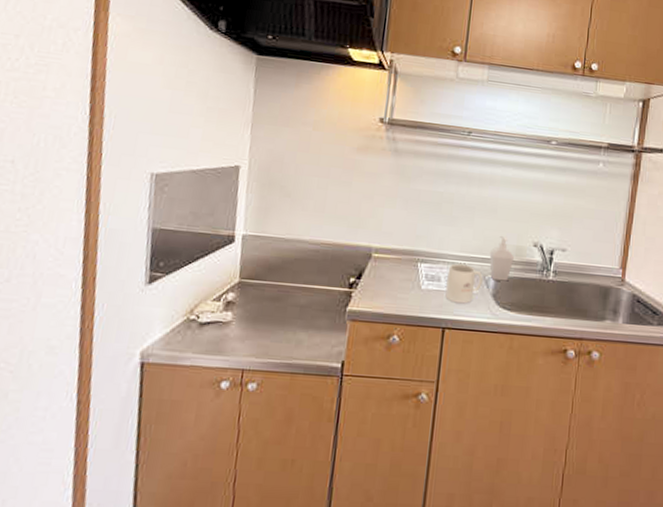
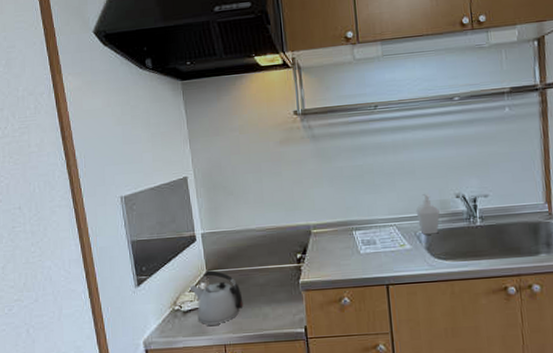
kettle: none [214,279,277,346] -> present [189,270,244,327]
mug: present [445,263,483,304] -> none [381,225,415,261]

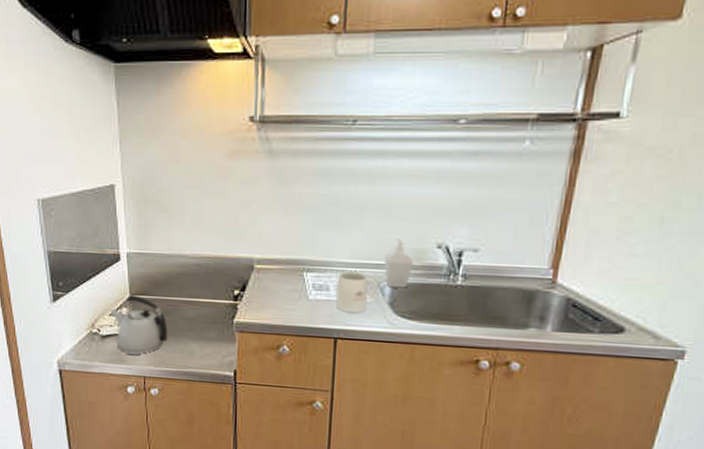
mug: none [381,225,415,261] -> present [335,271,377,314]

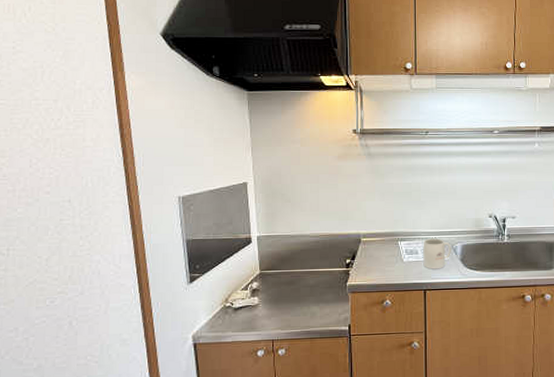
kettle: present [110,295,168,356] -> none [242,271,293,323]
soap bottle: present [383,237,413,288] -> none [454,211,474,248]

